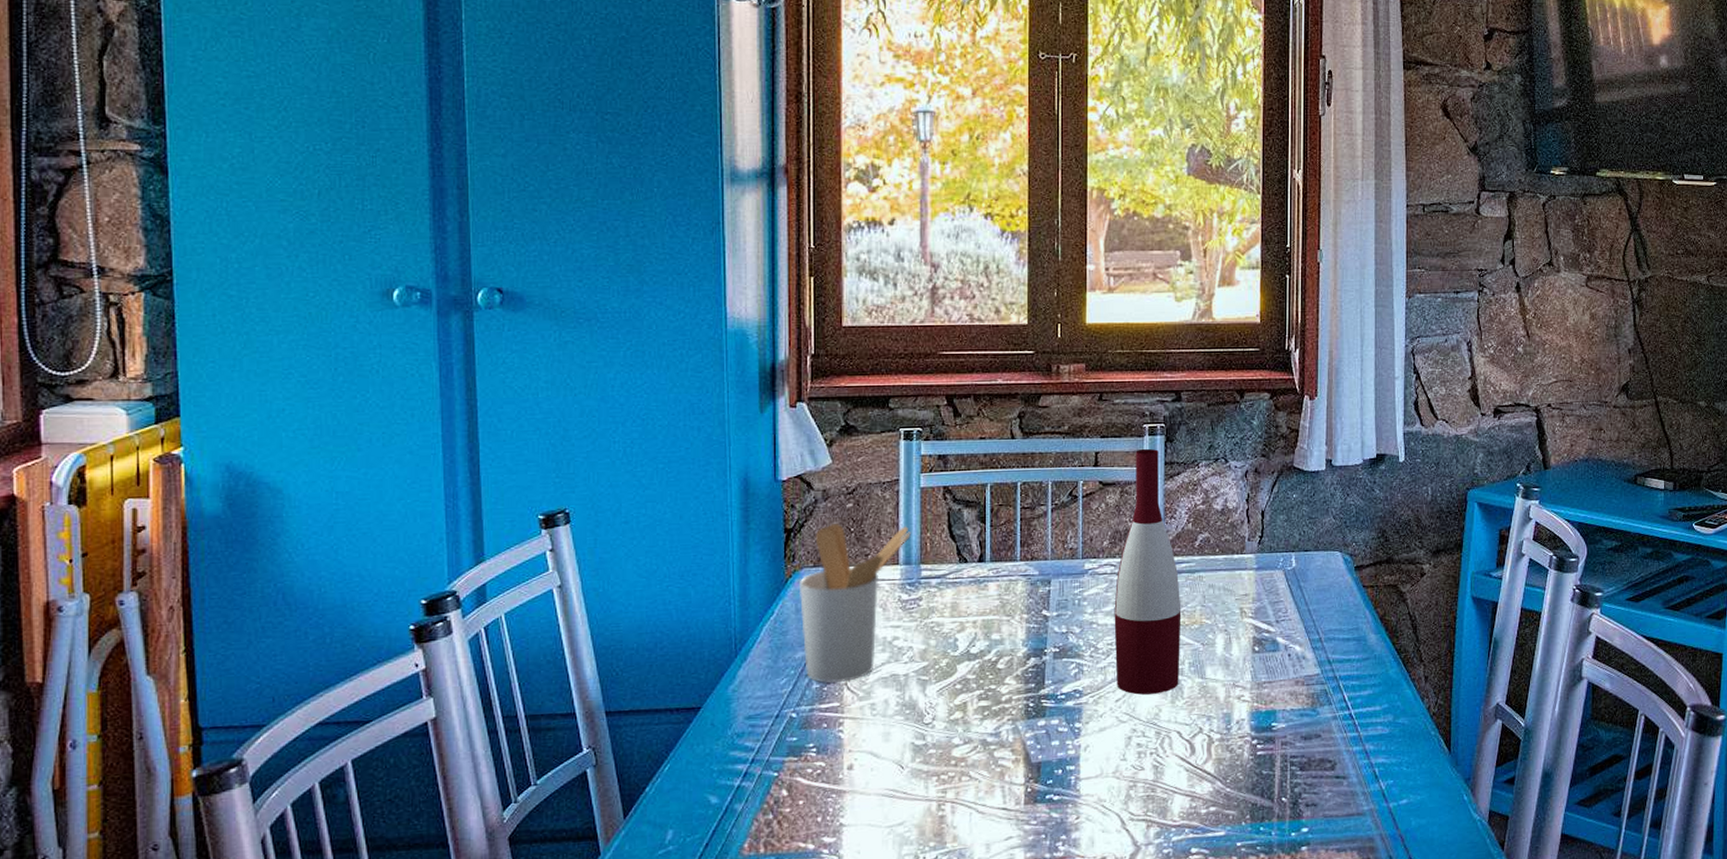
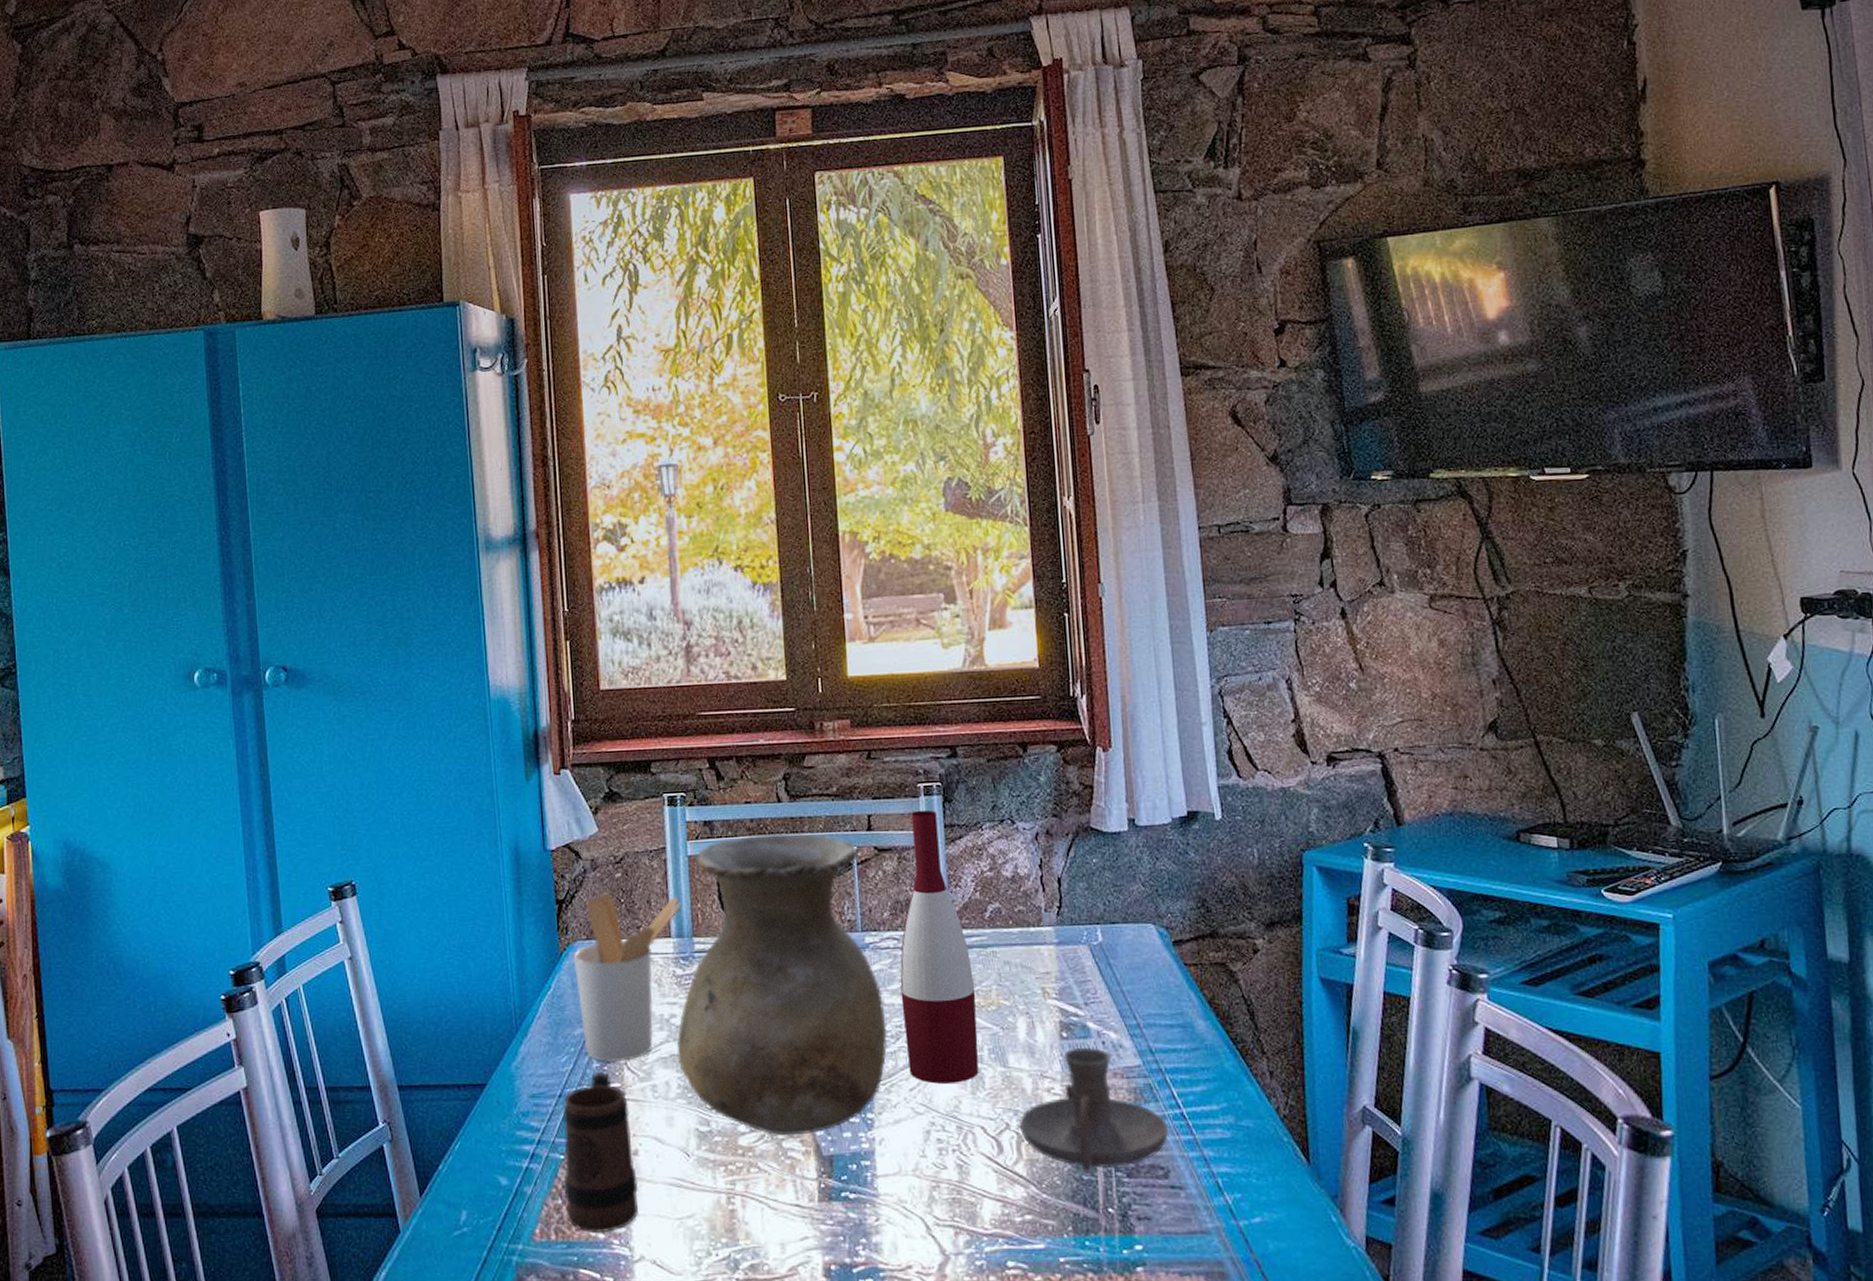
mug: none [776,692,852,844] -> present [562,1072,639,1233]
vase: none [898,468,1099,746] -> present [677,833,888,1136]
candle holder: none [1212,659,1337,768] -> present [1020,1047,1168,1172]

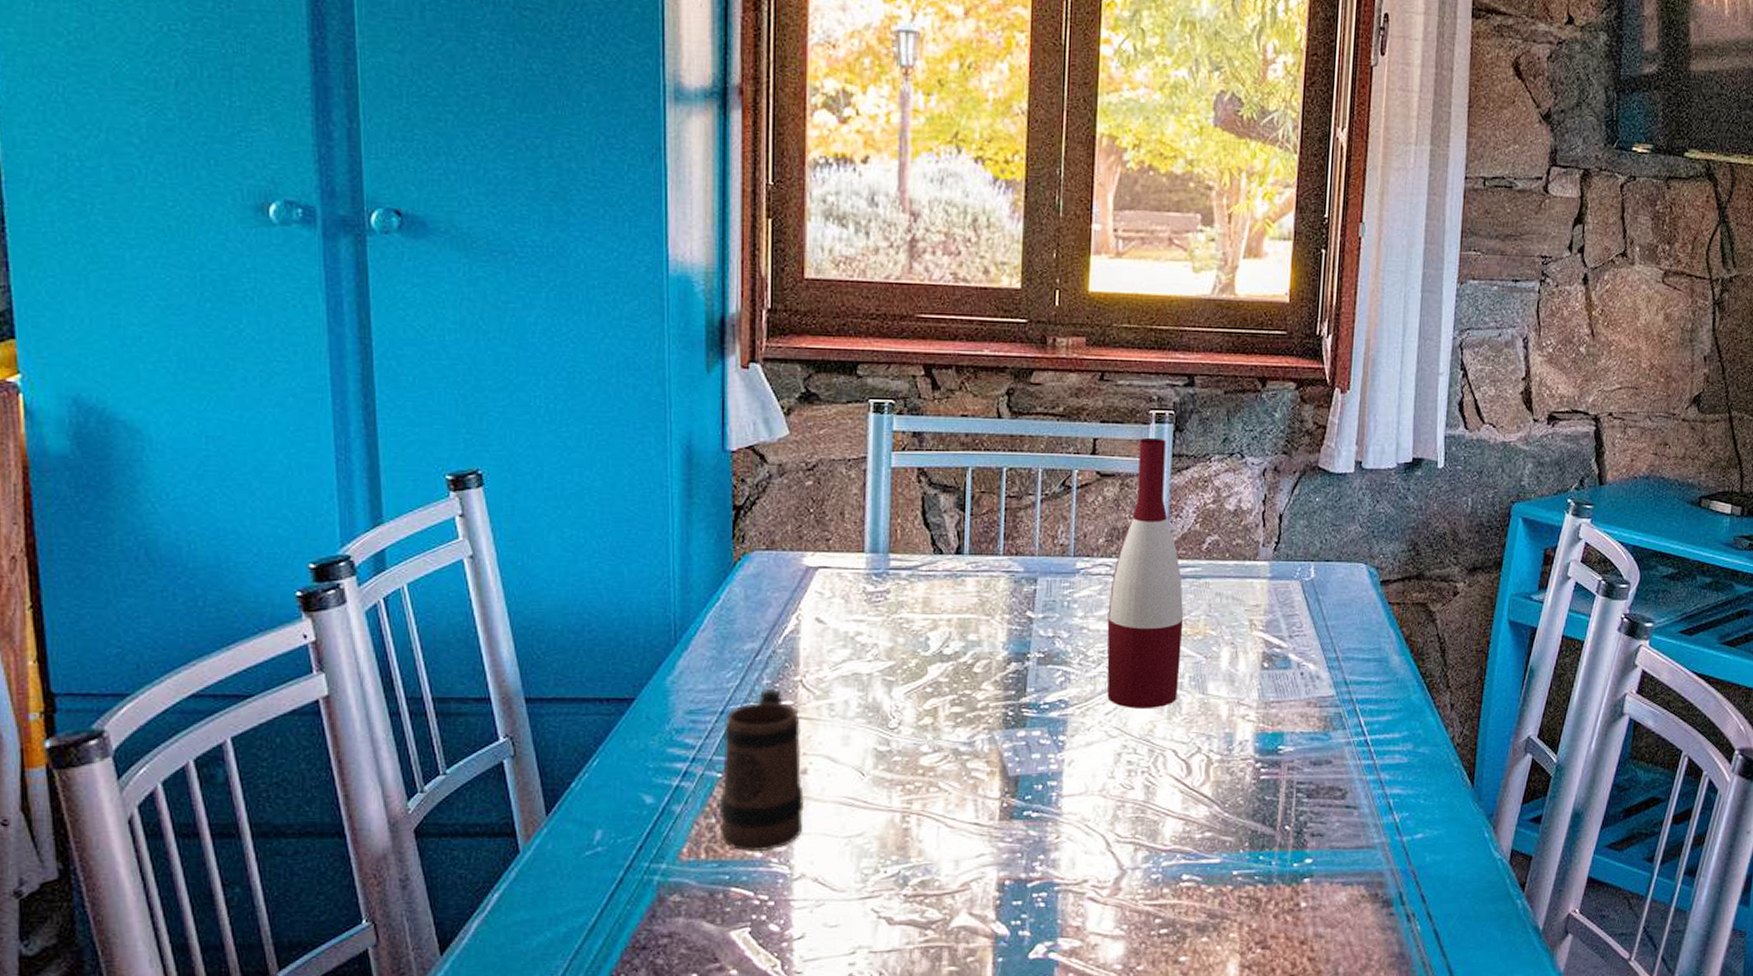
utensil holder: present [573,893,682,1062] -> none [748,502,880,680]
vase: present [677,833,888,1136] -> none [860,451,1089,756]
candle holder: present [1020,1047,1168,1172] -> none [1211,677,1351,793]

